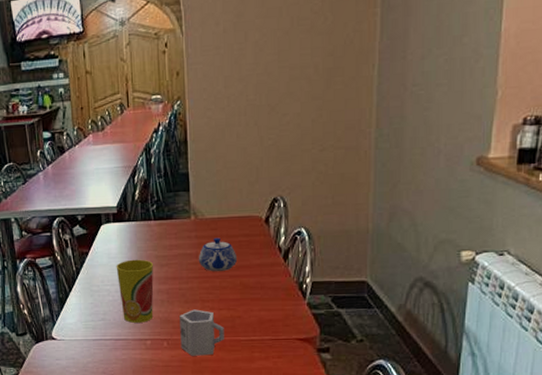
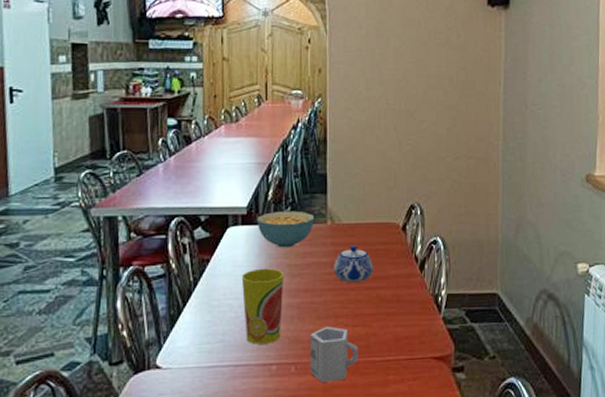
cereal bowl: none [127,208,179,242] -> present [258,210,314,248]

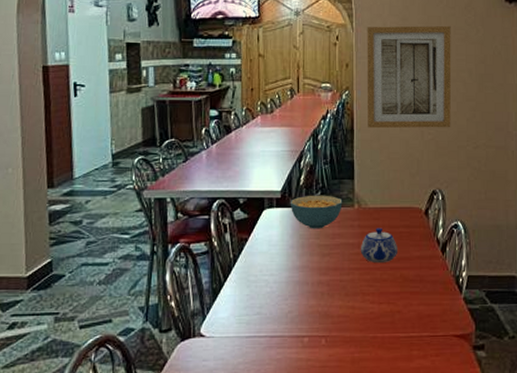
cup: present [241,268,284,344] -> none [276,247,314,317]
cup: present [310,326,358,382] -> none [339,303,384,355]
wall art: none [341,29,431,139] -> present [367,25,451,129]

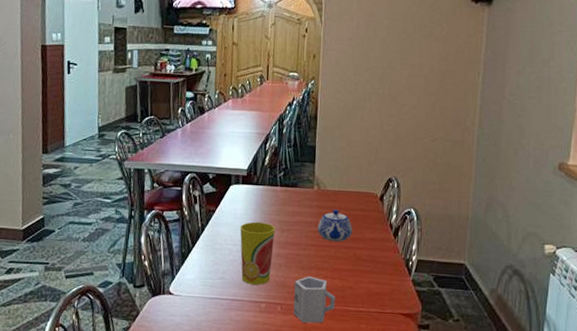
cup: none [276,247,314,317] -> present [240,221,275,285]
cereal bowl: present [291,195,343,229] -> none [255,175,303,207]
cup: none [339,303,384,355] -> present [293,276,335,323]
wall art: present [367,25,451,129] -> none [330,20,416,121]

